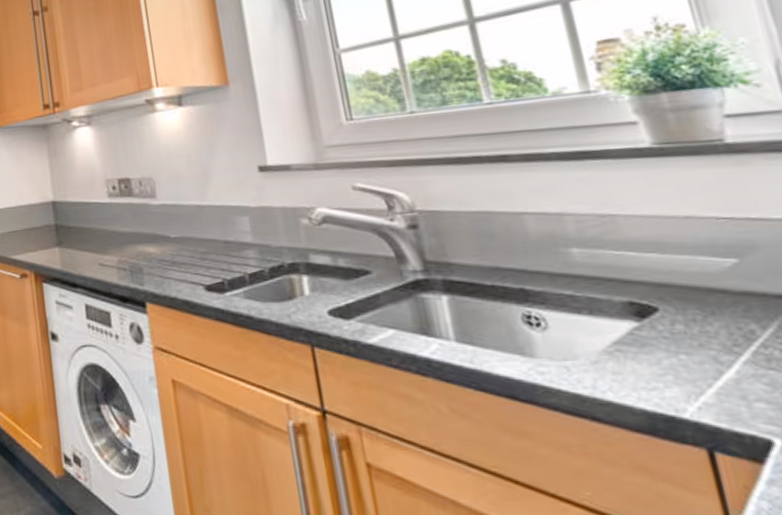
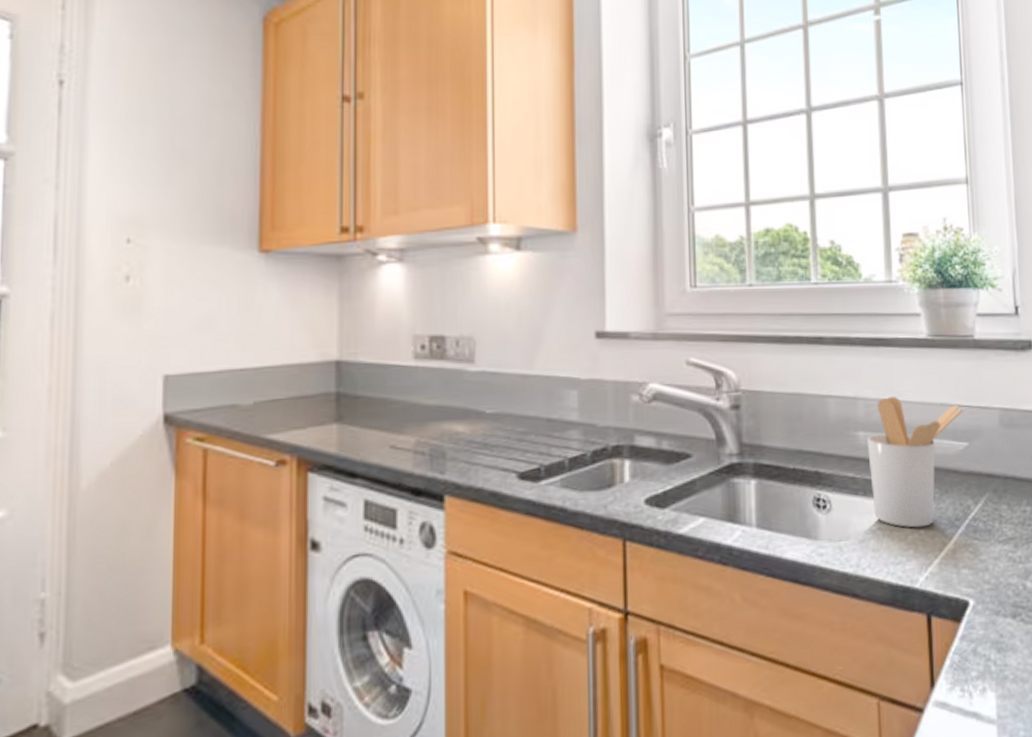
utensil holder: none [584,210,723,352] -> present [867,395,963,528]

